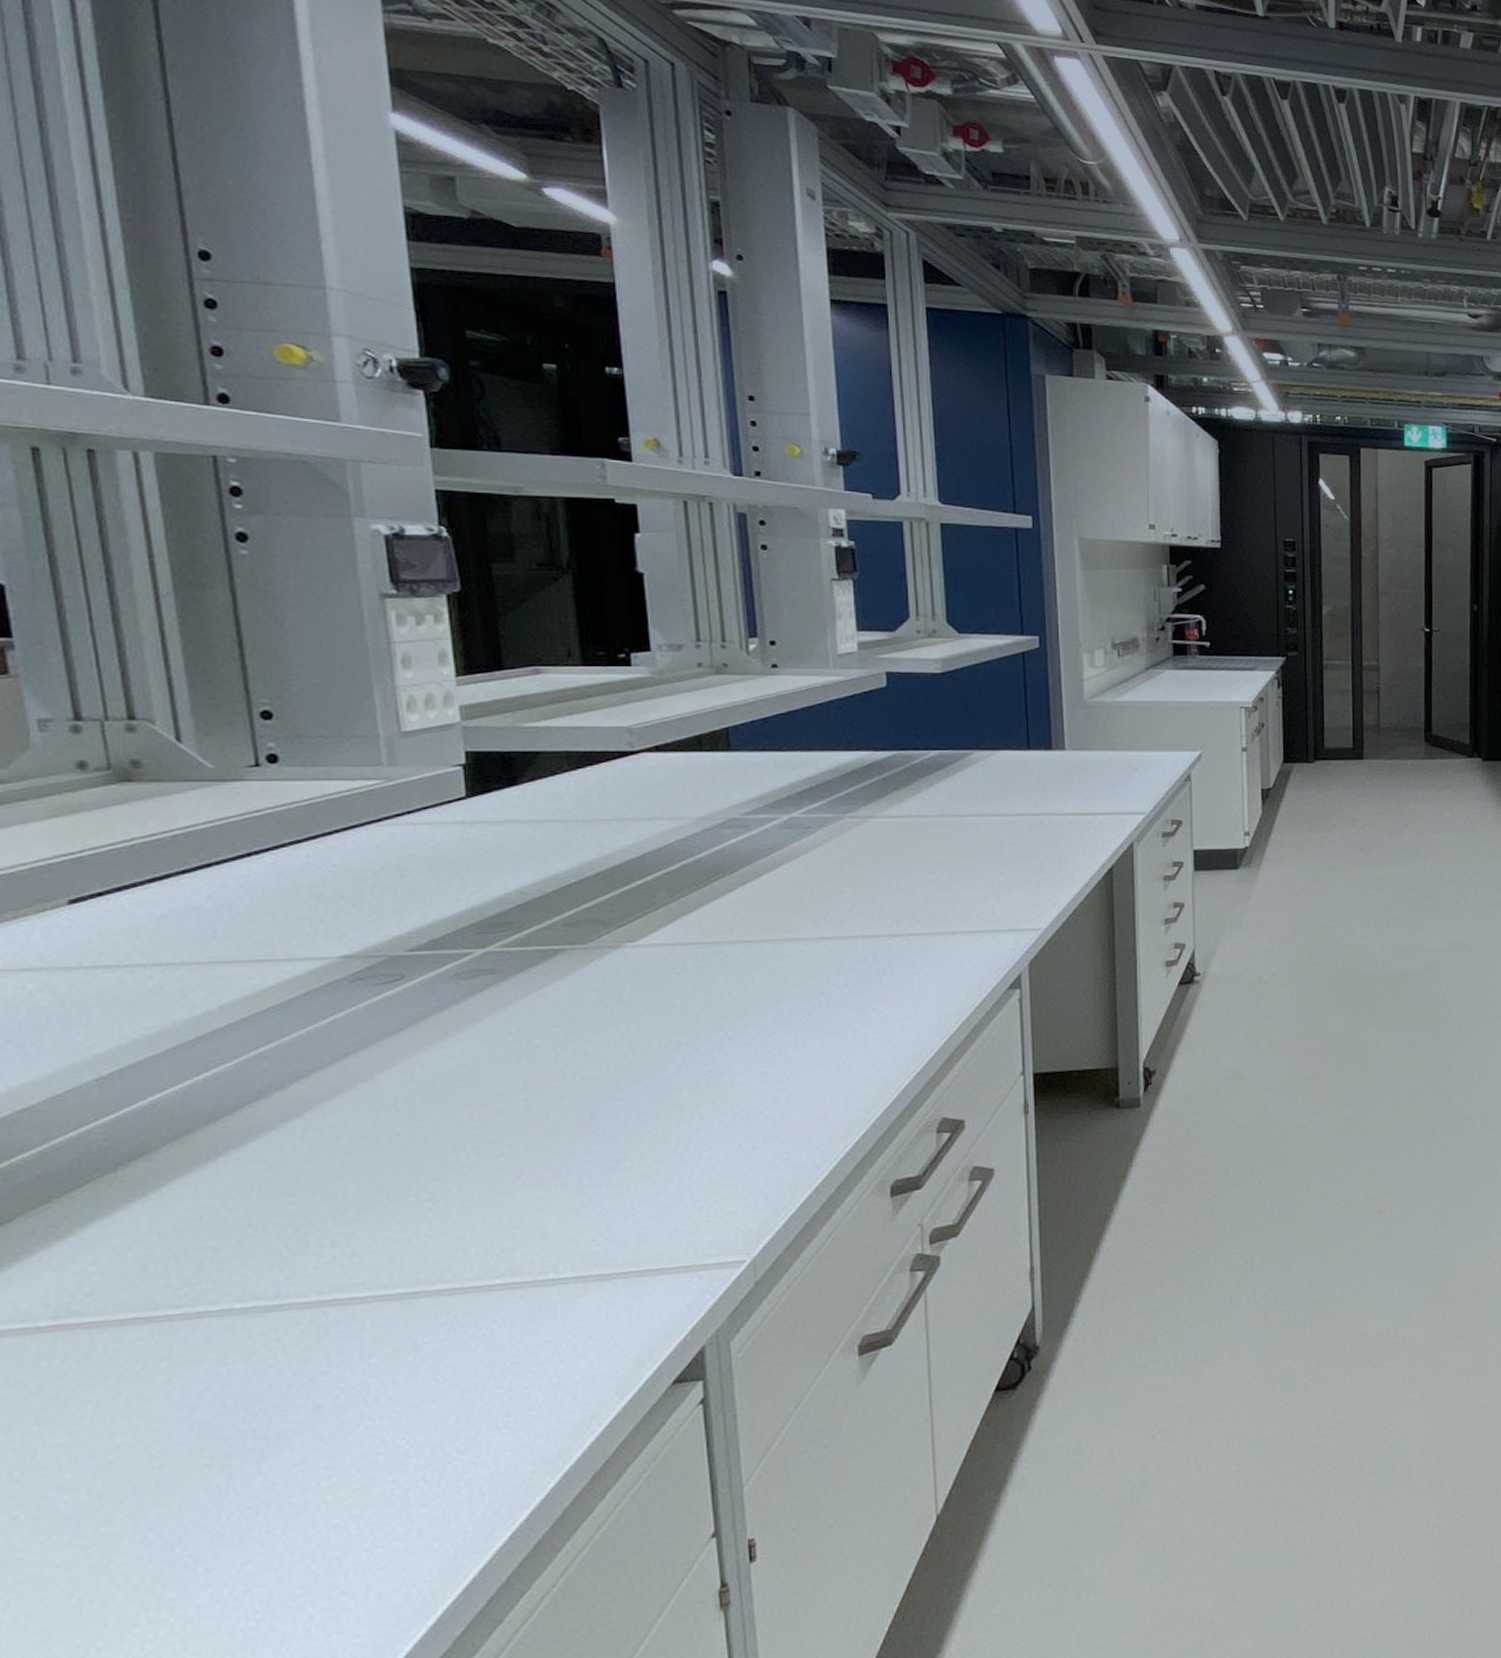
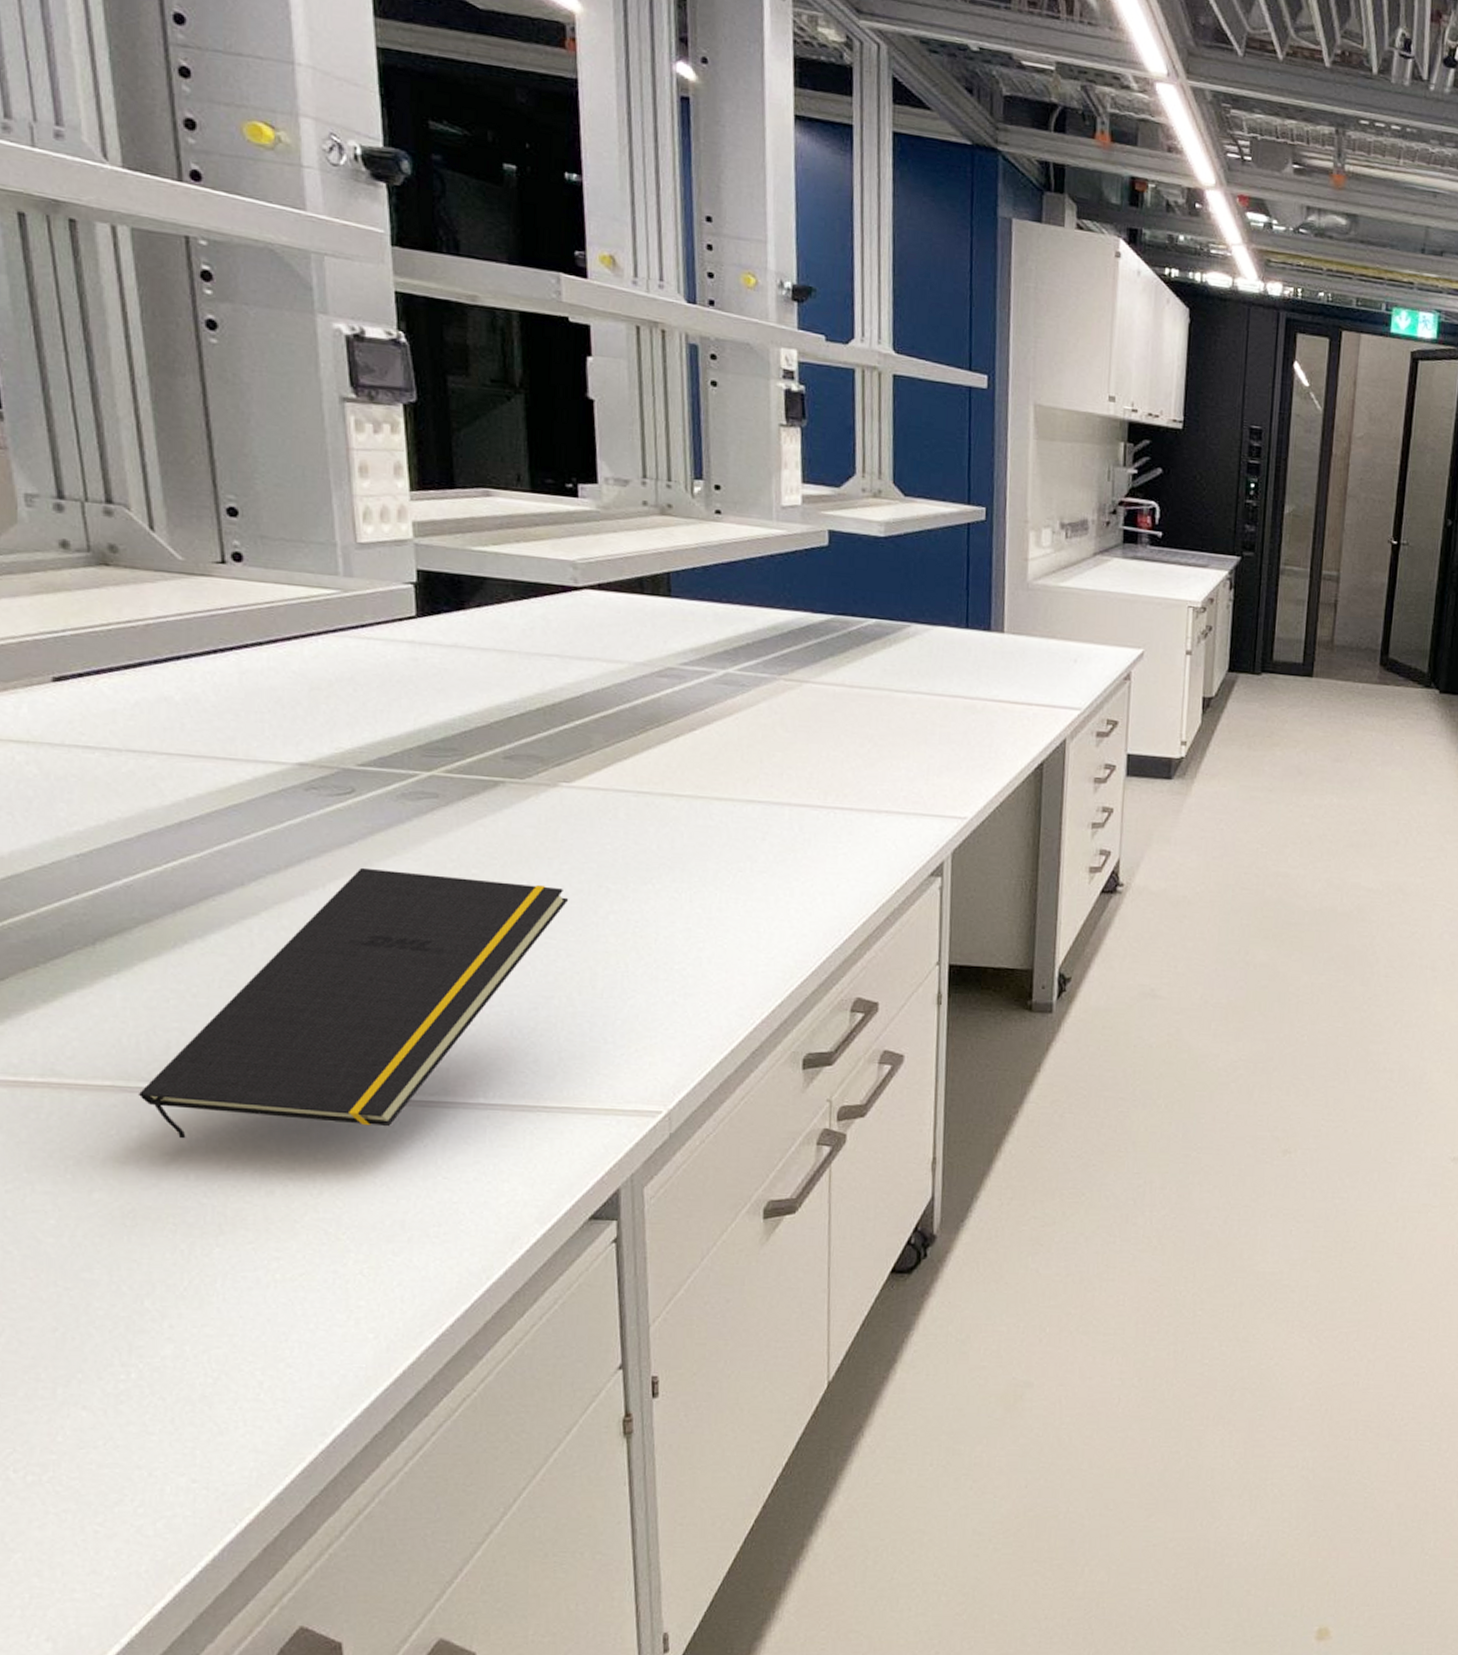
notepad: none [166,1047,638,1364] -> present [138,867,569,1139]

